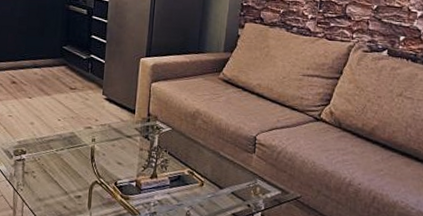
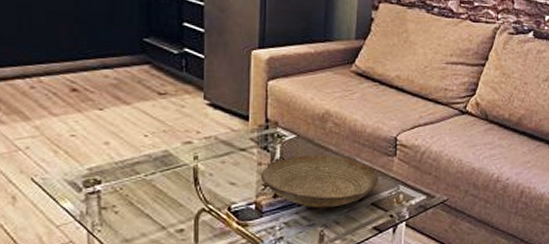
decorative bowl: none [141,145,239,193] -> present [260,155,379,209]

